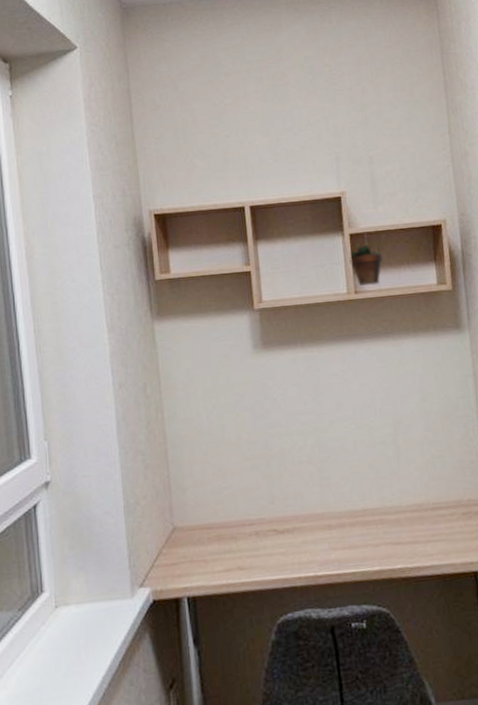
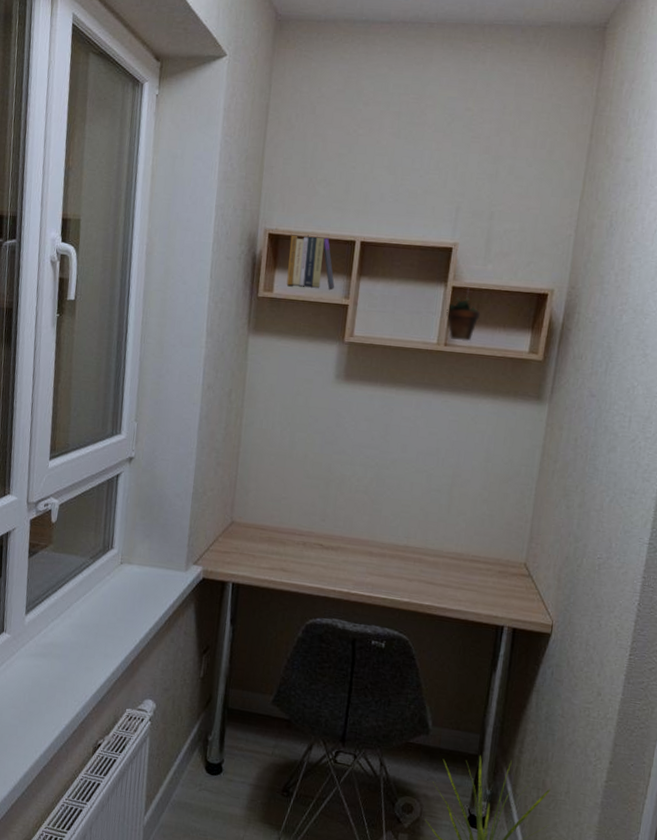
books: none [177,208,233,264] -> present [286,233,335,291]

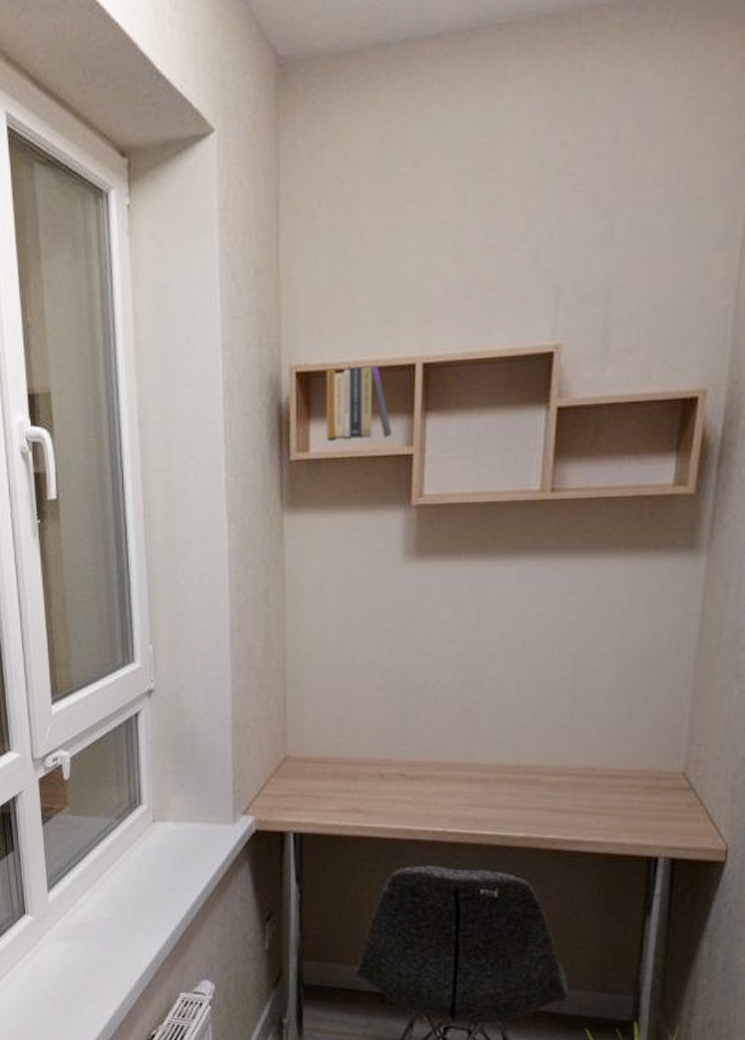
succulent plant: present [446,287,481,342] -> none [551,404,601,482]

